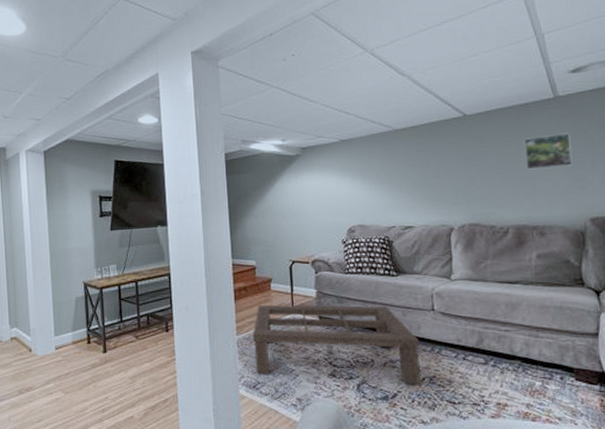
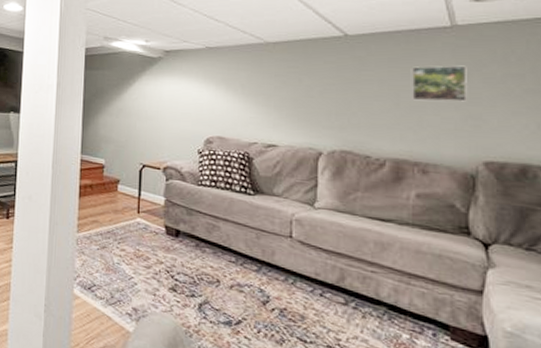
coffee table: present [252,304,421,386] -> none [93,205,272,317]

